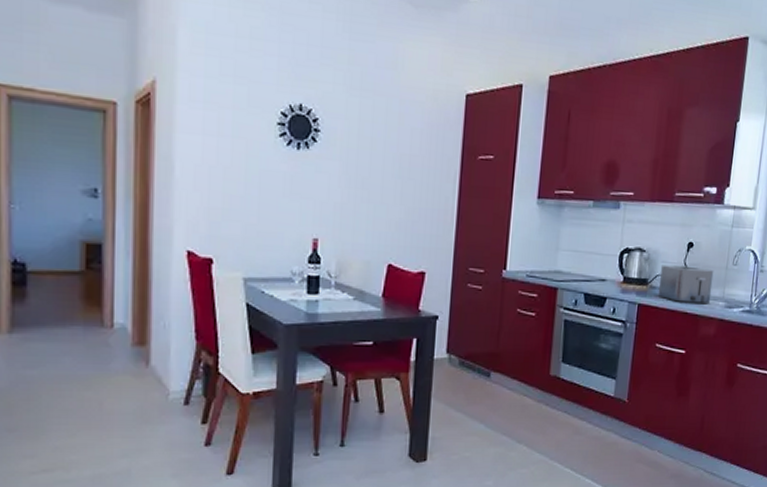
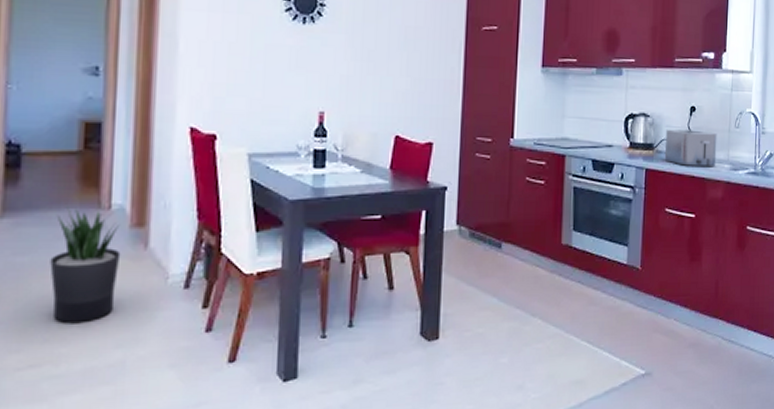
planter: none [58,324,124,434] -> present [50,207,121,324]

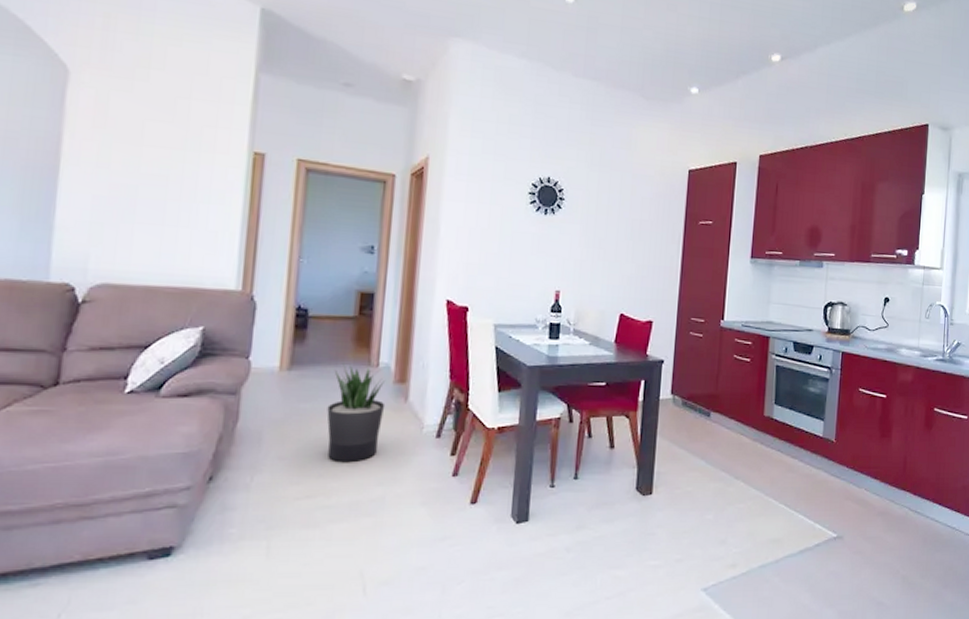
toaster: present [664,129,717,168] -> none [859,317,909,354]

